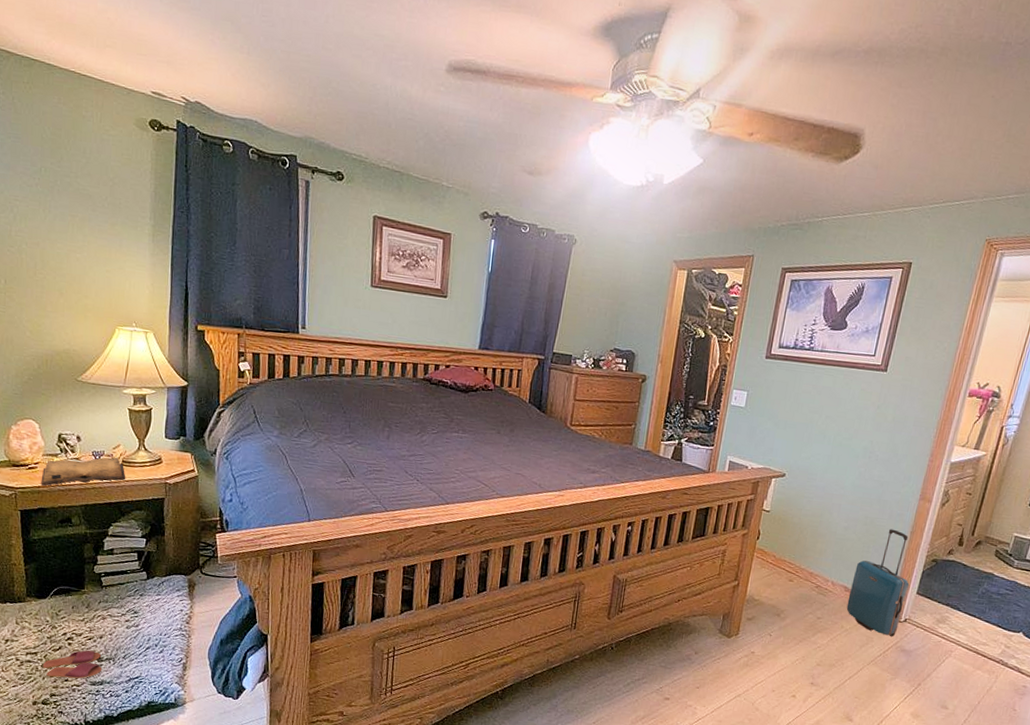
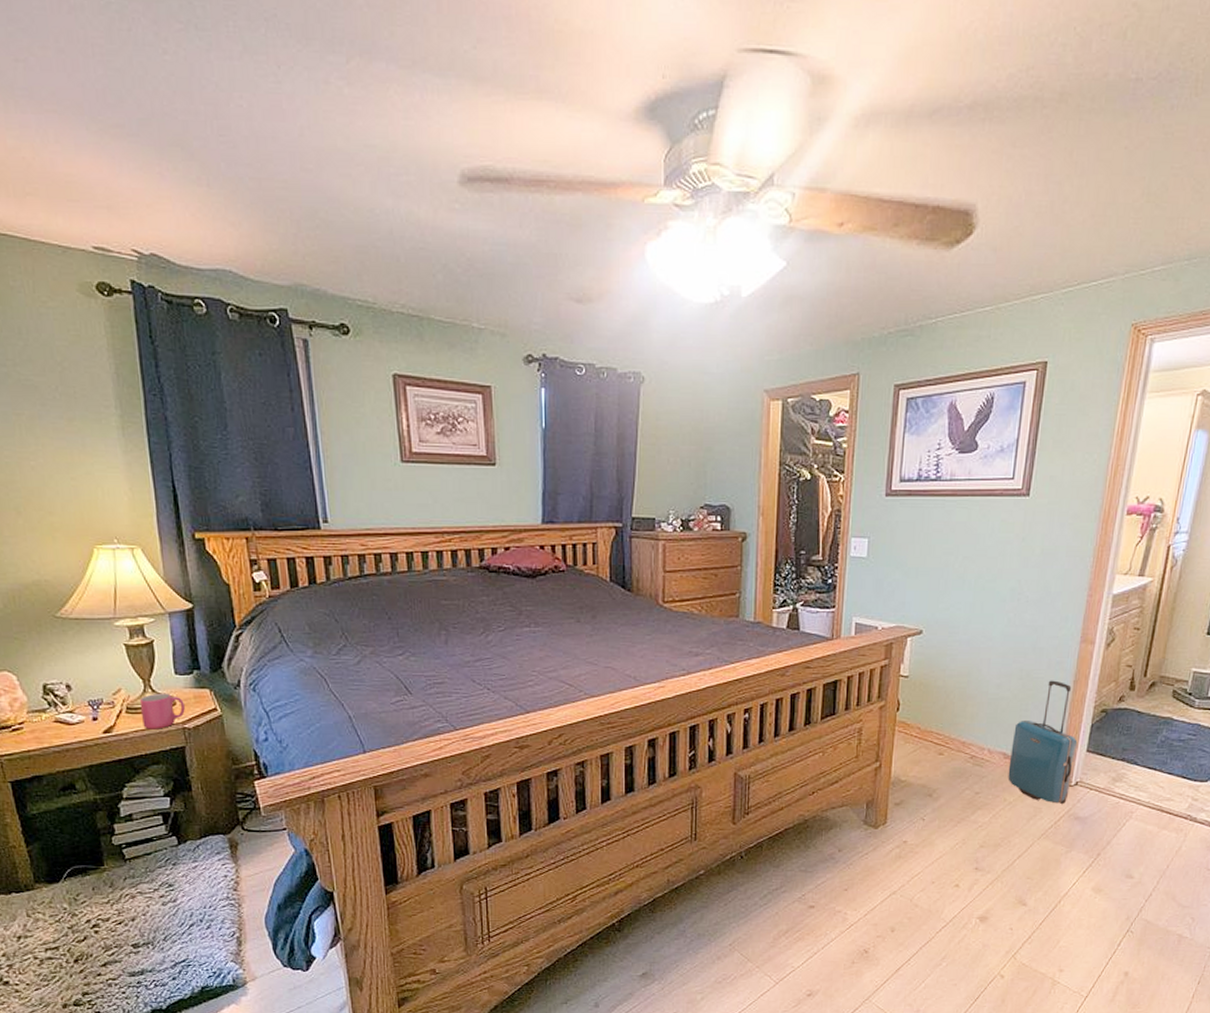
diary: present [41,457,125,486] -> none [30,704,133,749]
slippers: present [43,650,102,679] -> none [68,936,141,974]
mug: none [133,451,169,482] -> present [139,693,185,729]

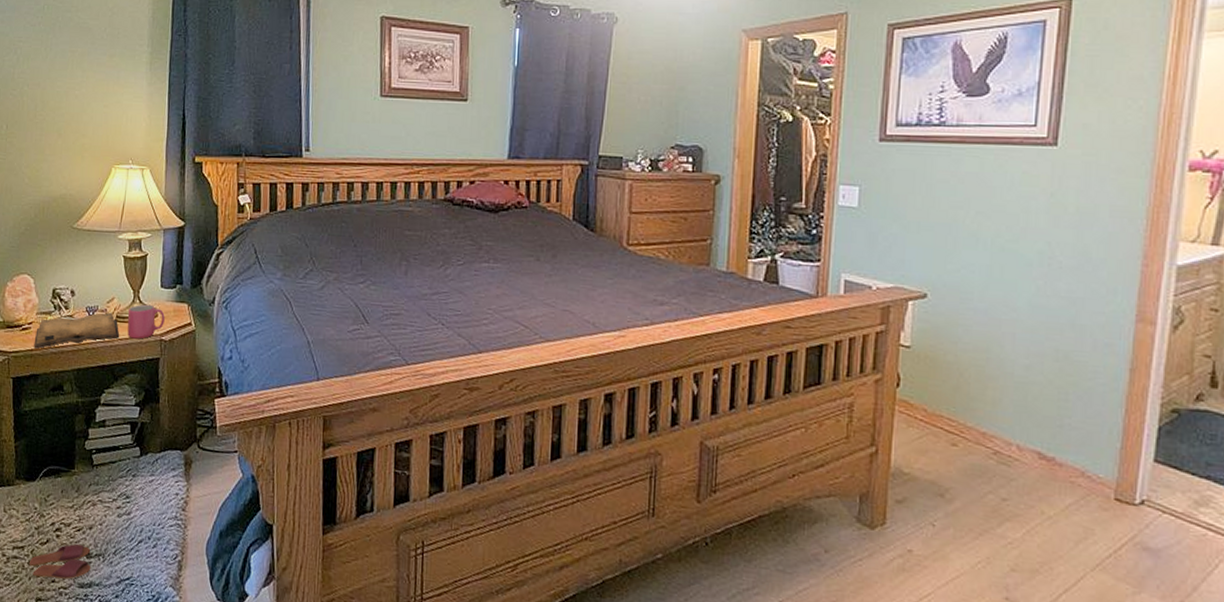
diary: none [30,704,133,749] -> present [34,312,119,349]
slippers: none [68,936,141,974] -> present [29,543,91,580]
suitcase: present [1008,680,1077,805] -> none [1045,366,1139,529]

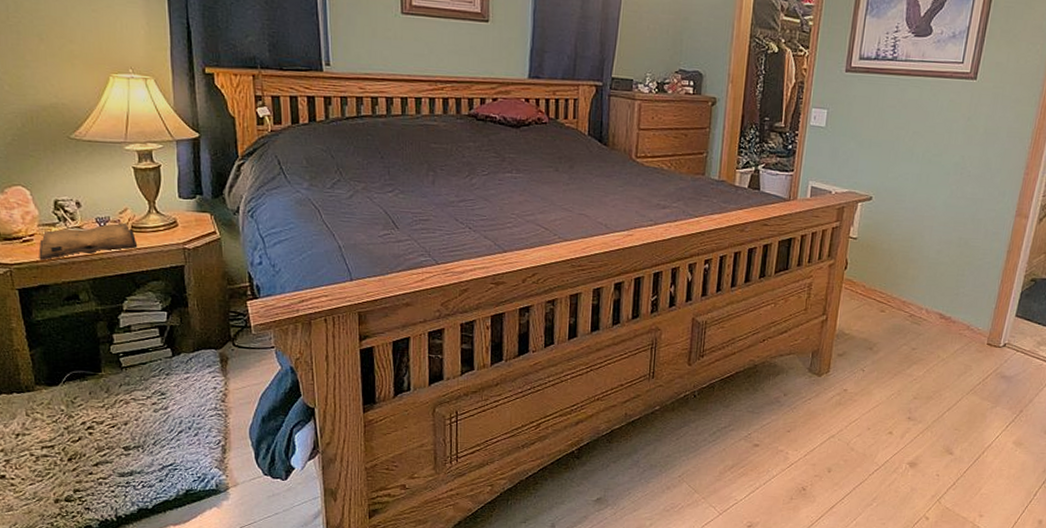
slippers: present [29,543,91,580] -> none [62,438,131,472]
mug: present [127,304,165,339] -> none [144,214,186,248]

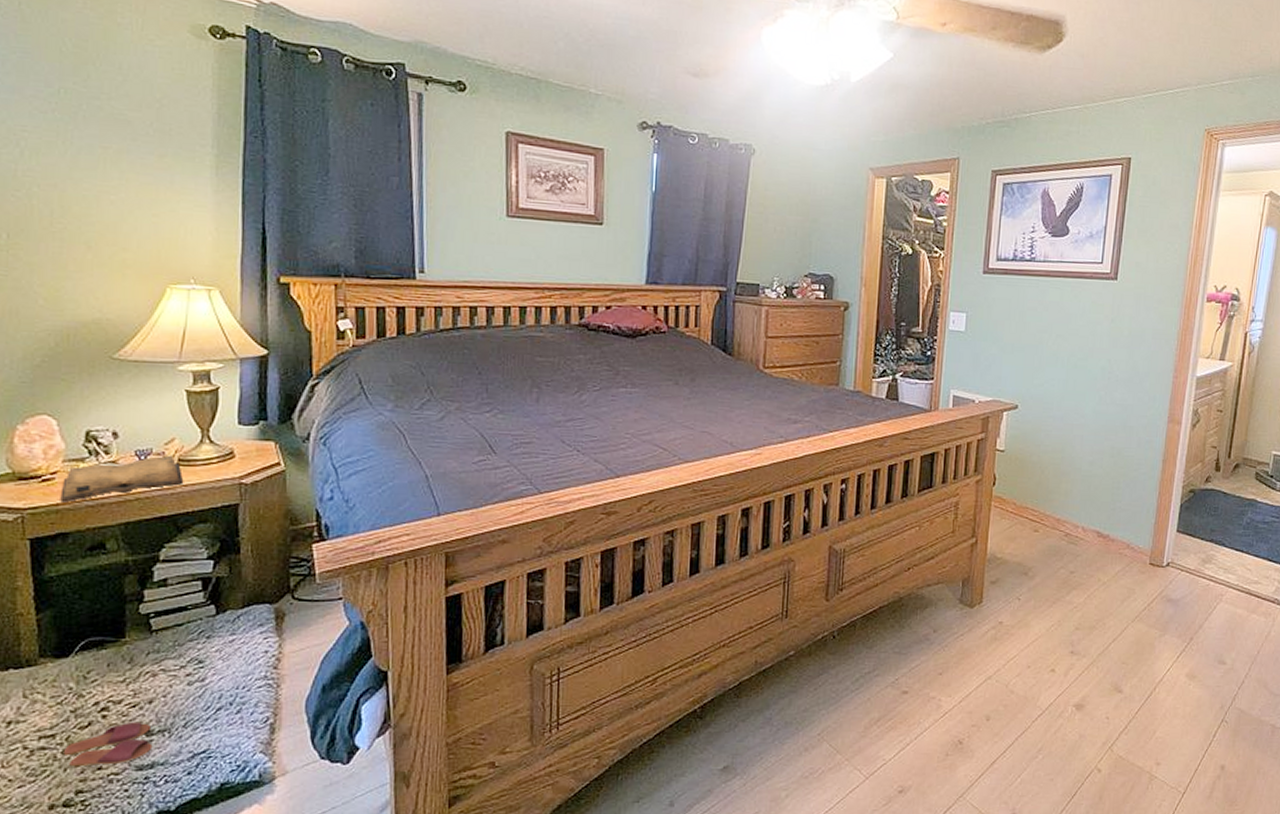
slippers: none [62,438,131,472] -> present [64,721,153,767]

